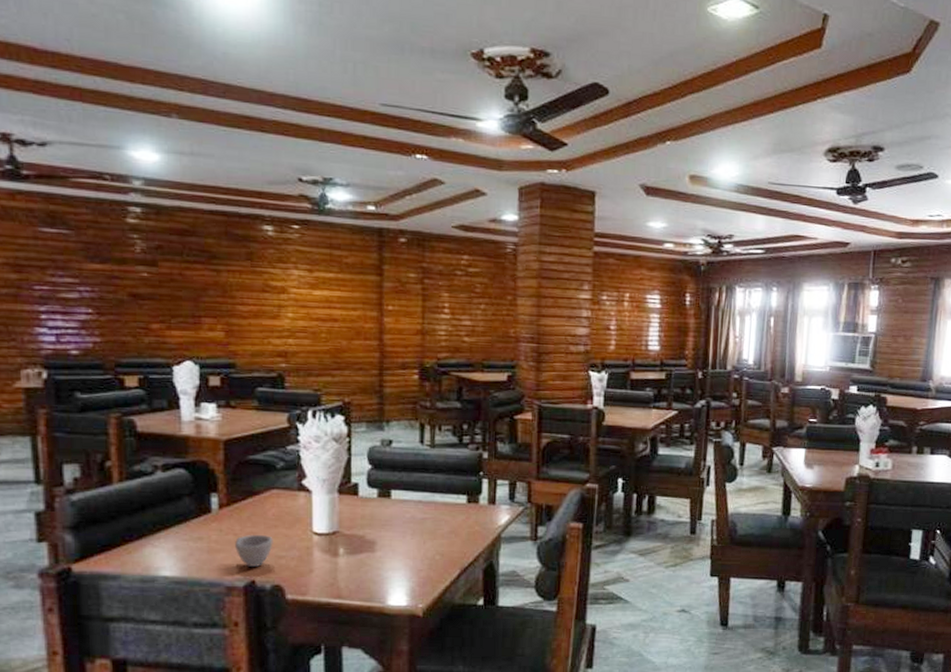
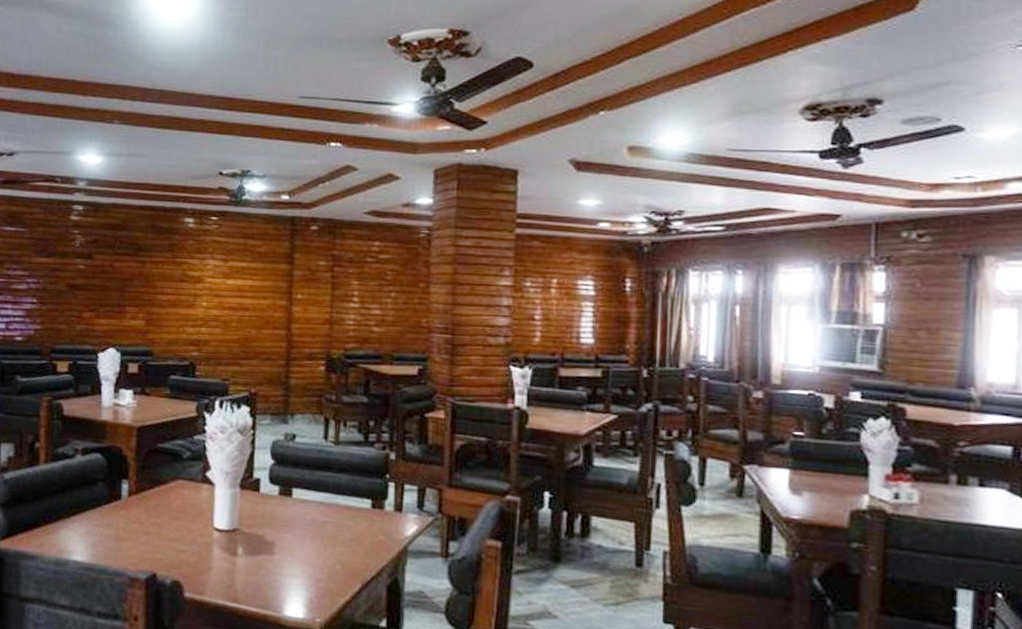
cup: present [235,535,273,568] -> none [140,525,176,560]

